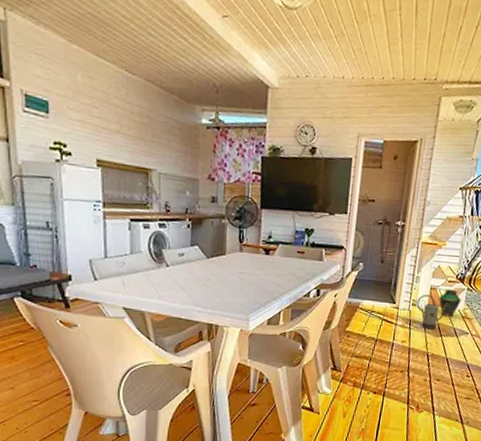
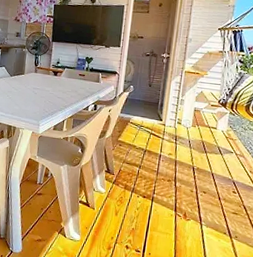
watering can: present [416,295,448,330] -> none [182,115,212,147]
vase: present [439,289,462,317] -> none [202,111,225,137]

